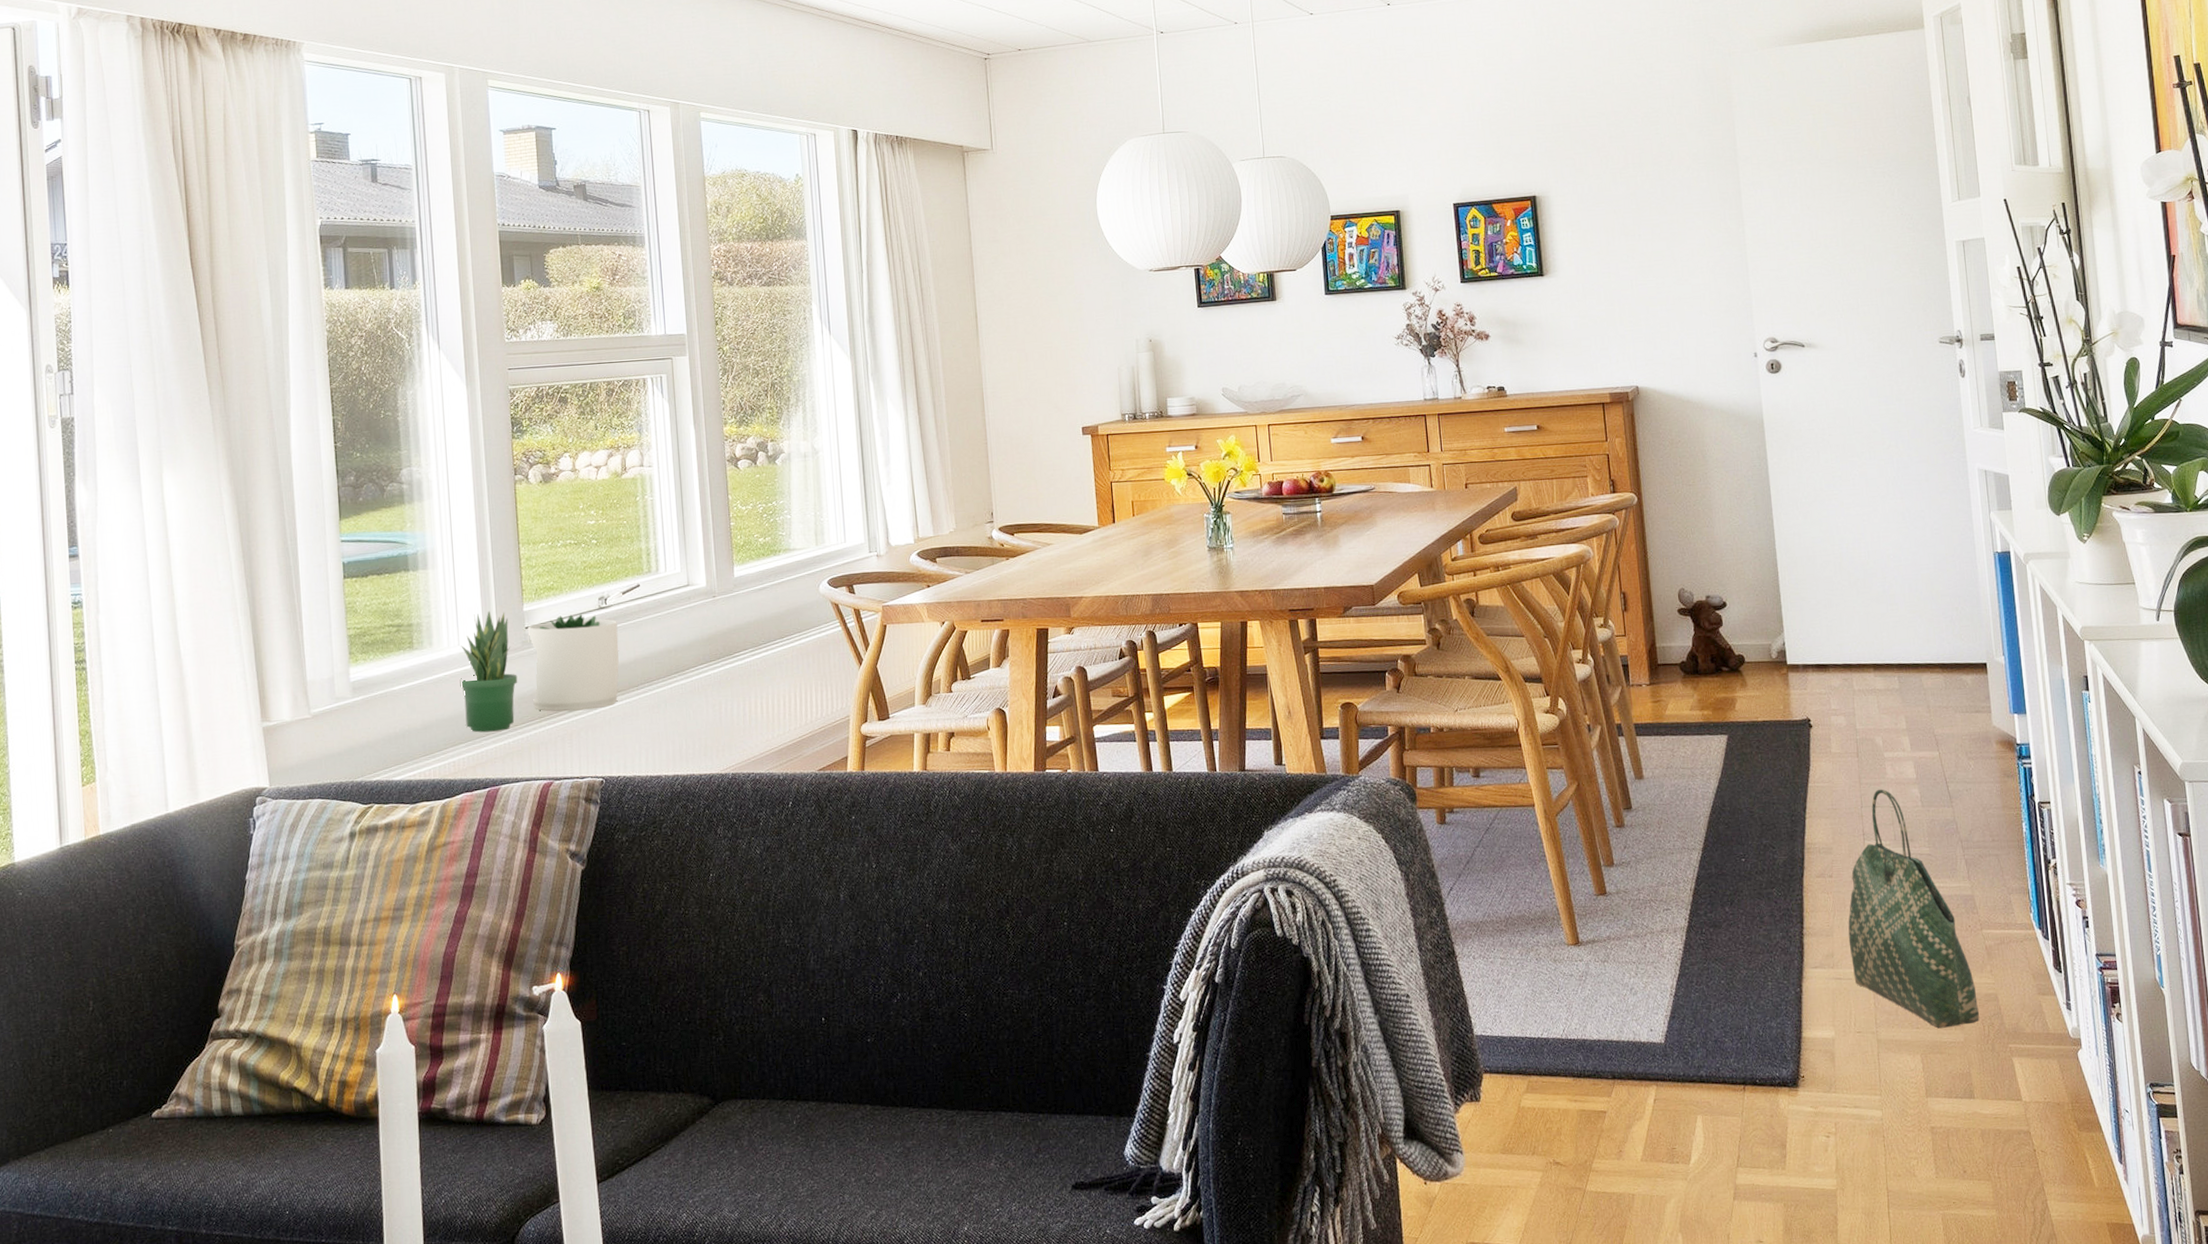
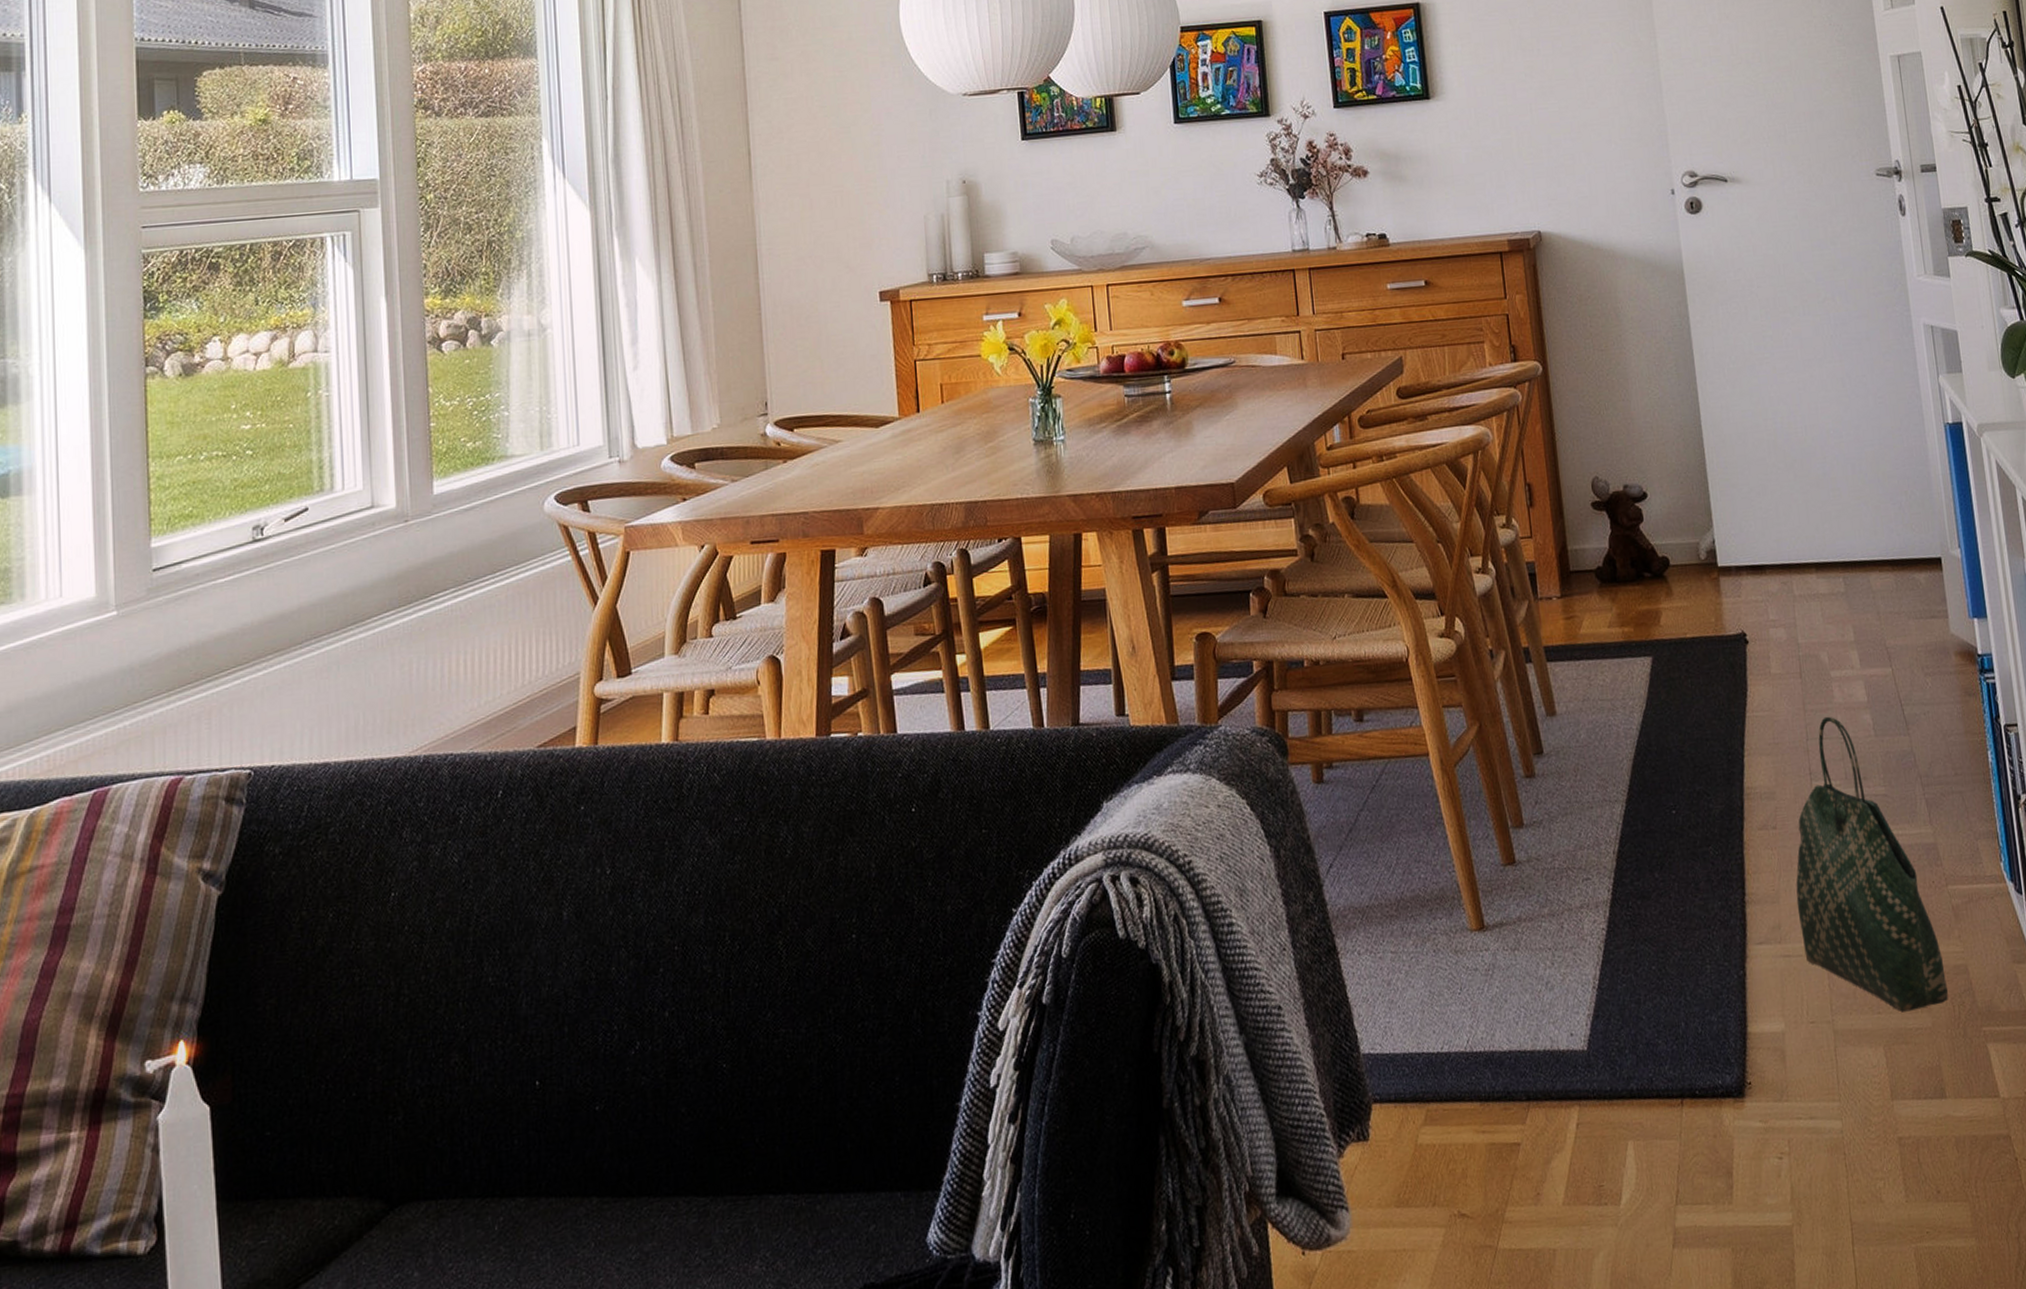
planter: present [460,611,518,733] -> none [60,548,140,715]
planter: present [527,614,619,712] -> none [155,549,278,683]

